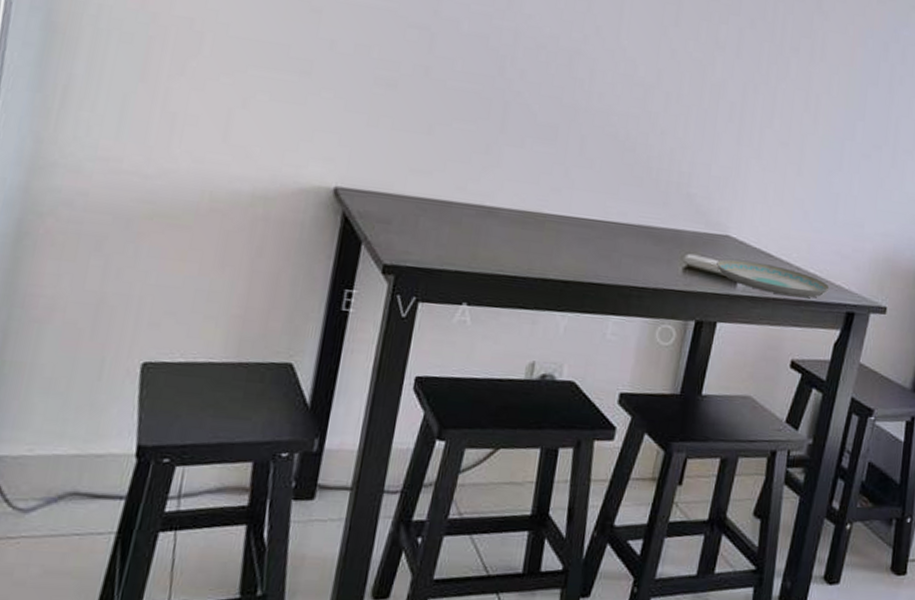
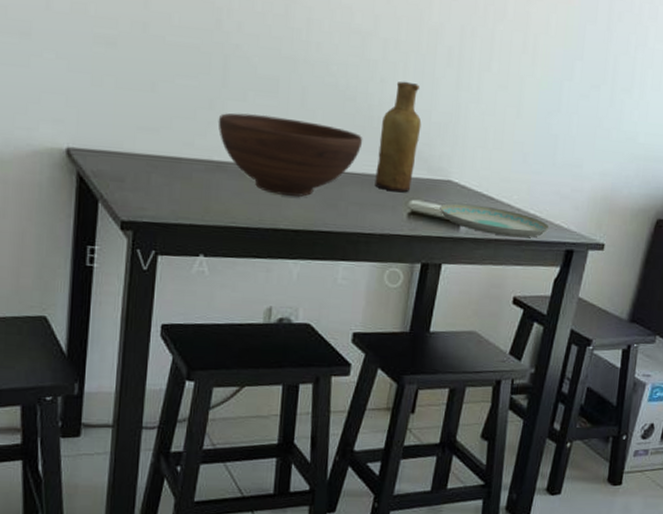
fruit bowl: none [493,158,641,246] -> present [218,113,363,197]
vase: none [650,134,701,246] -> present [375,81,422,193]

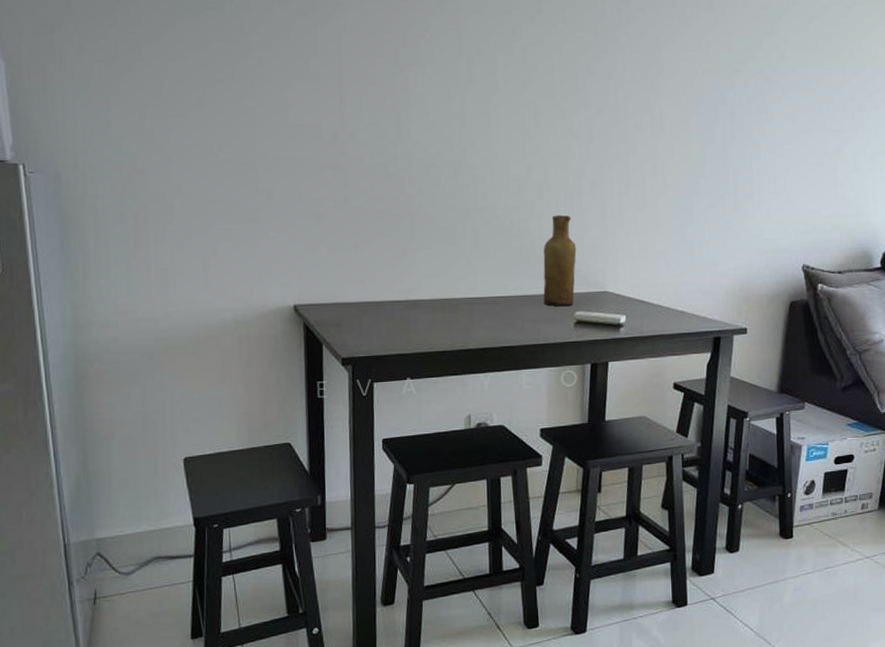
fruit bowl: present [218,113,363,197] -> none [410,258,530,321]
plate: present [440,203,550,238] -> none [601,308,697,332]

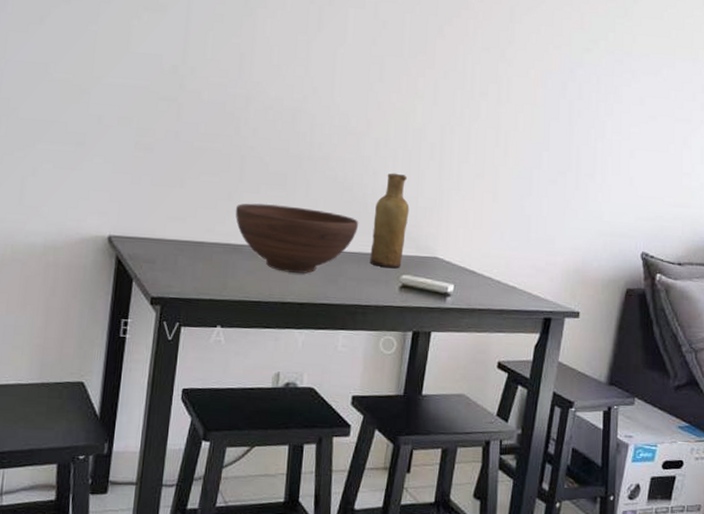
fruit bowl: none [410,258,530,321] -> present [235,203,359,273]

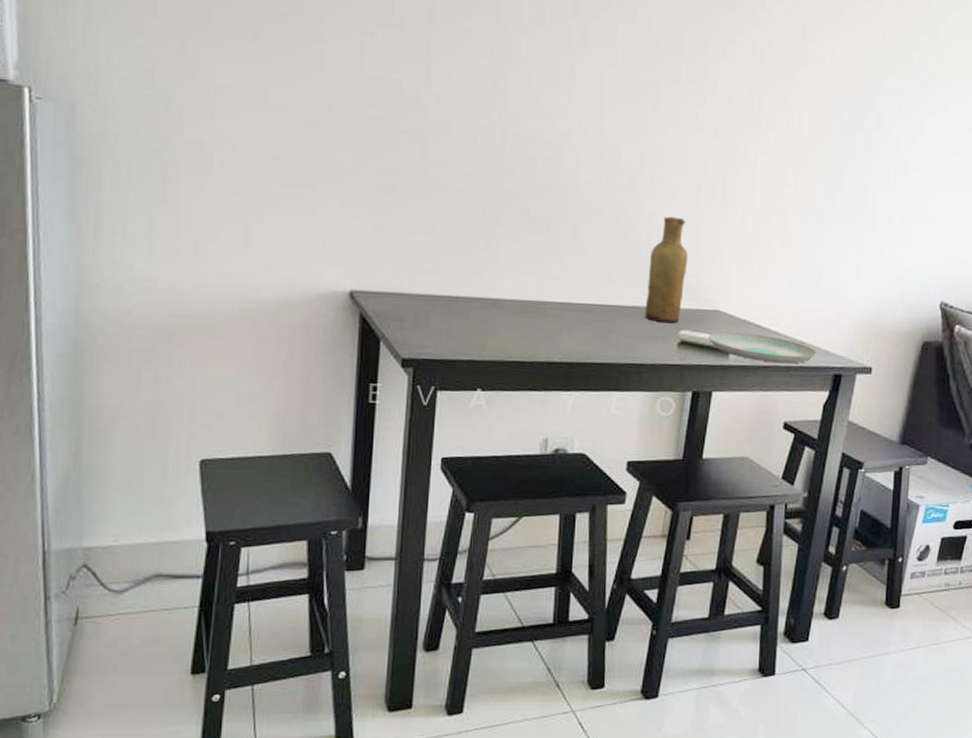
fruit bowl: present [235,203,359,273] -> none [493,252,633,330]
plate: none [428,277,528,308] -> present [709,332,817,364]

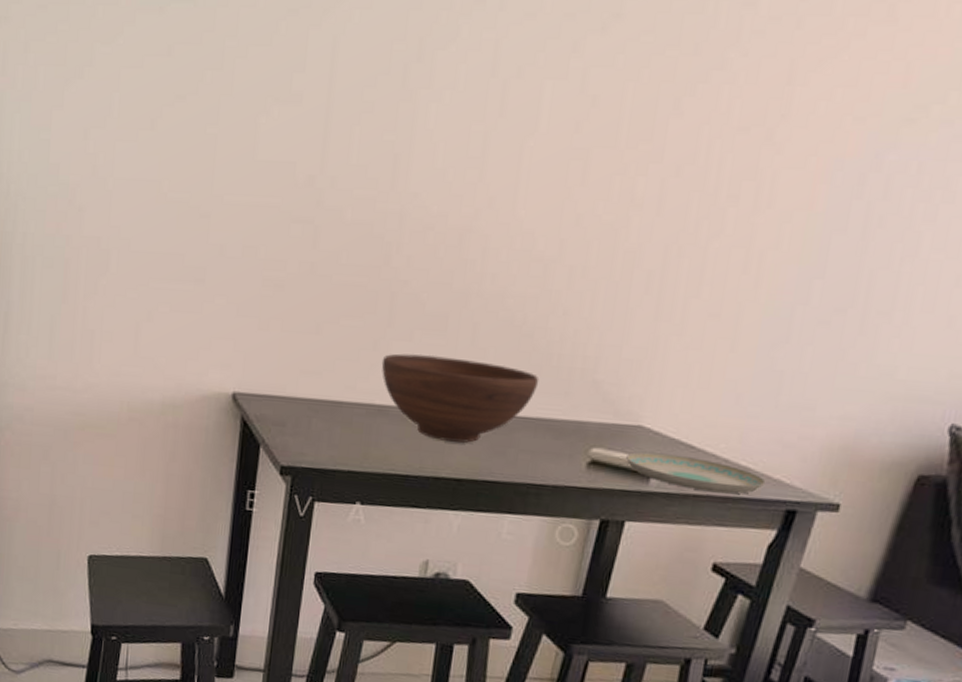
fruit bowl: none [493,252,633,330] -> present [381,353,540,443]
vase: present [645,216,689,324] -> none [550,312,610,440]

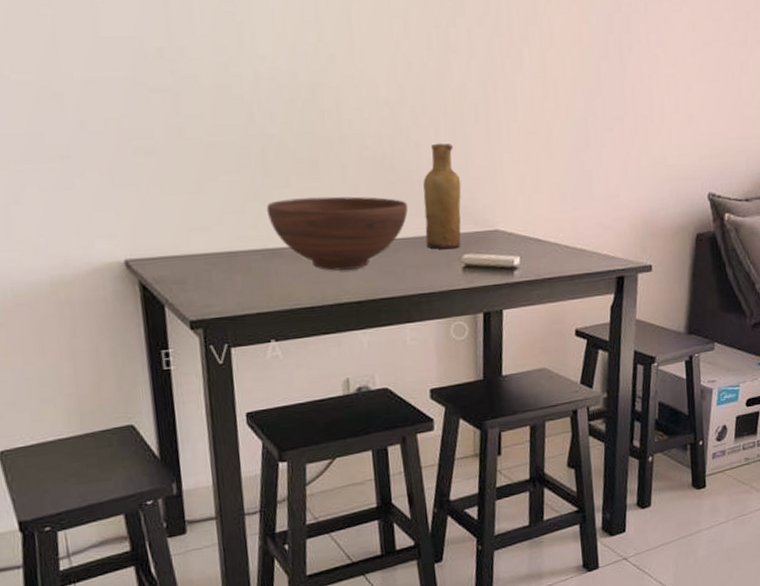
vase: none [550,312,610,440] -> present [423,143,461,250]
plate: present [626,452,766,495] -> none [492,248,598,274]

